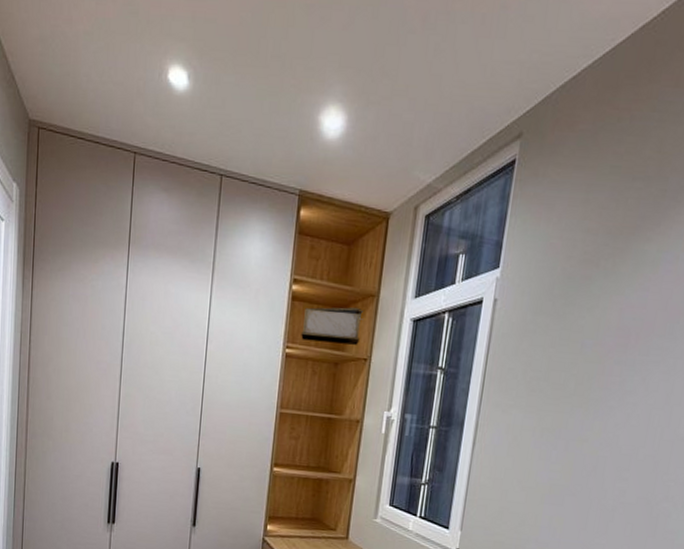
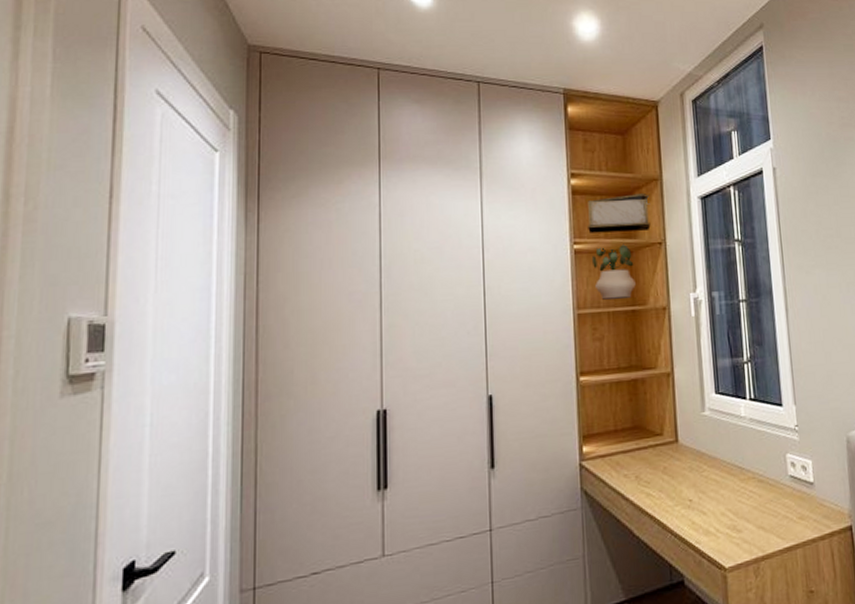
potted plant: none [298,354,338,407] -> present [592,243,636,301]

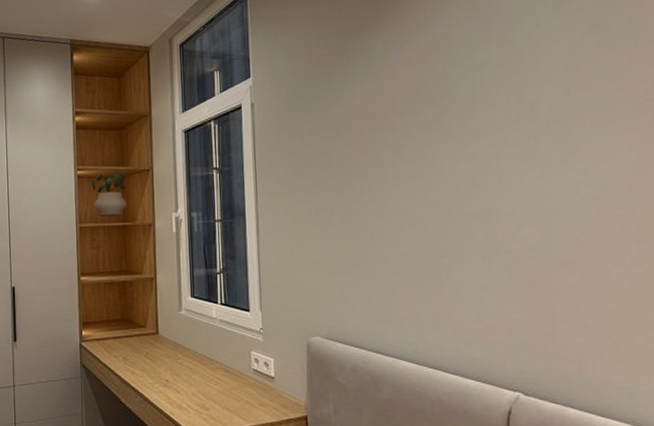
decorative box: present [588,192,651,233] -> none [88,127,141,162]

